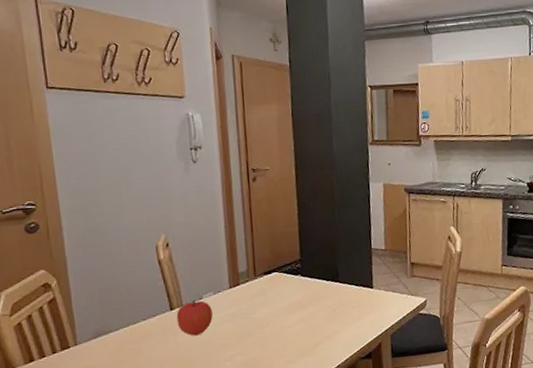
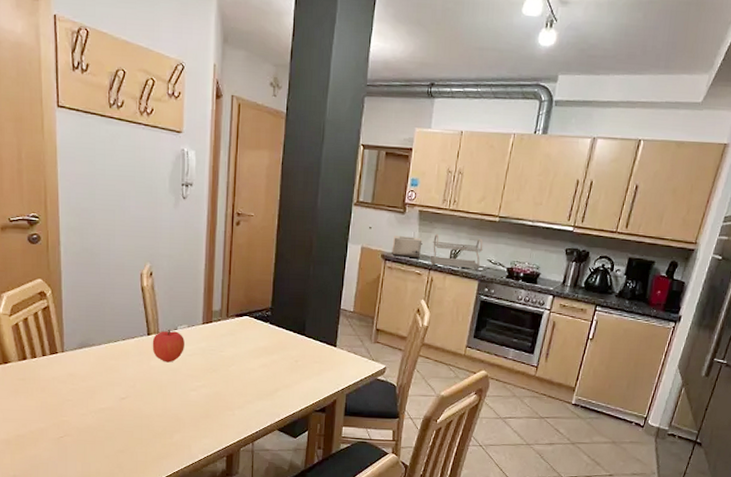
toaster: none [413,166,443,189] -> present [392,236,423,259]
dish rack: none [452,159,502,192] -> present [430,233,483,271]

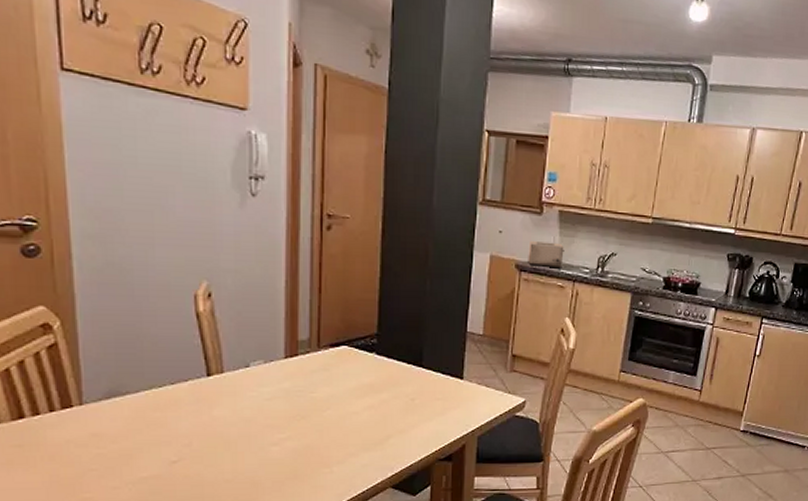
fruit: present [152,330,184,363] -> none [214,368,260,411]
dish rack: present [430,233,483,271] -> none [574,238,636,281]

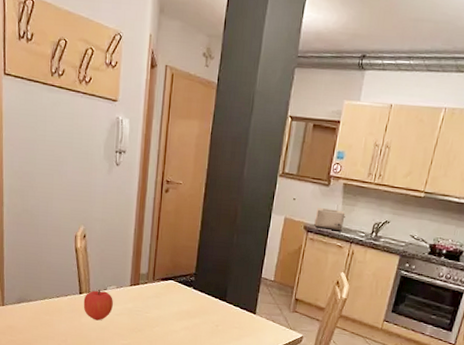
fruit: none [214,368,260,411] -> present [83,290,113,321]

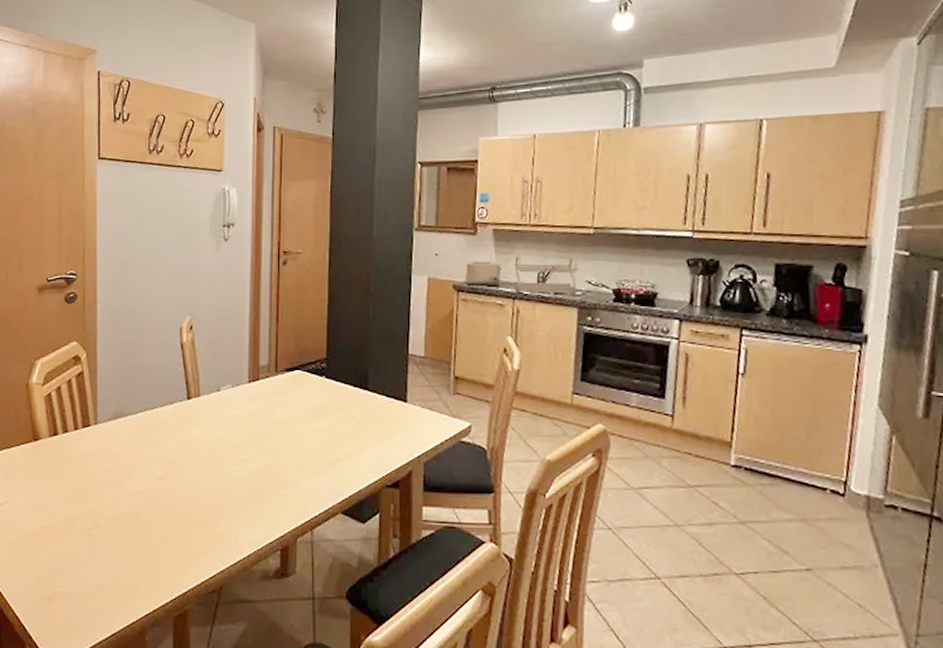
fruit: present [83,290,113,321] -> none [192,392,228,431]
dish rack: none [352,207,407,246] -> present [512,254,578,296]

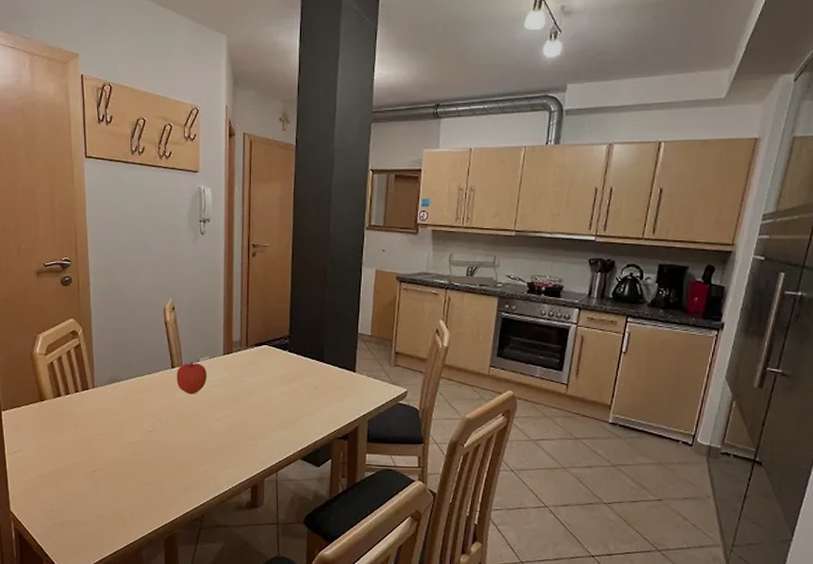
fruit: none [192,392,228,431] -> present [176,362,207,394]
toaster: present [464,261,501,287] -> none [407,257,437,279]

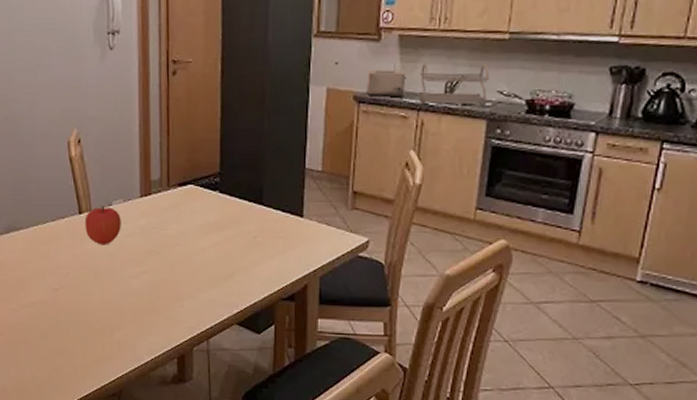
toaster: none [407,257,437,279] -> present [366,70,406,98]

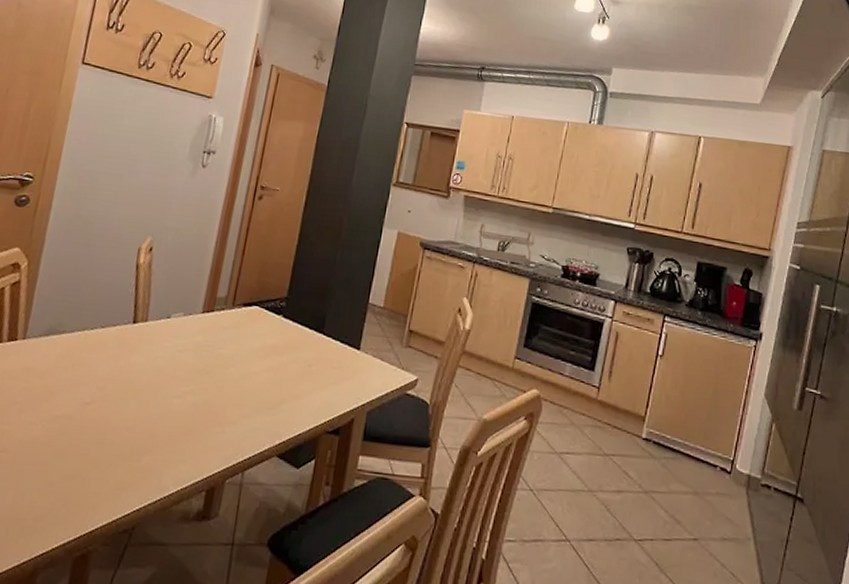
fruit: present [84,206,121,245] -> none [135,318,177,359]
toaster: present [366,70,406,98] -> none [432,222,467,250]

